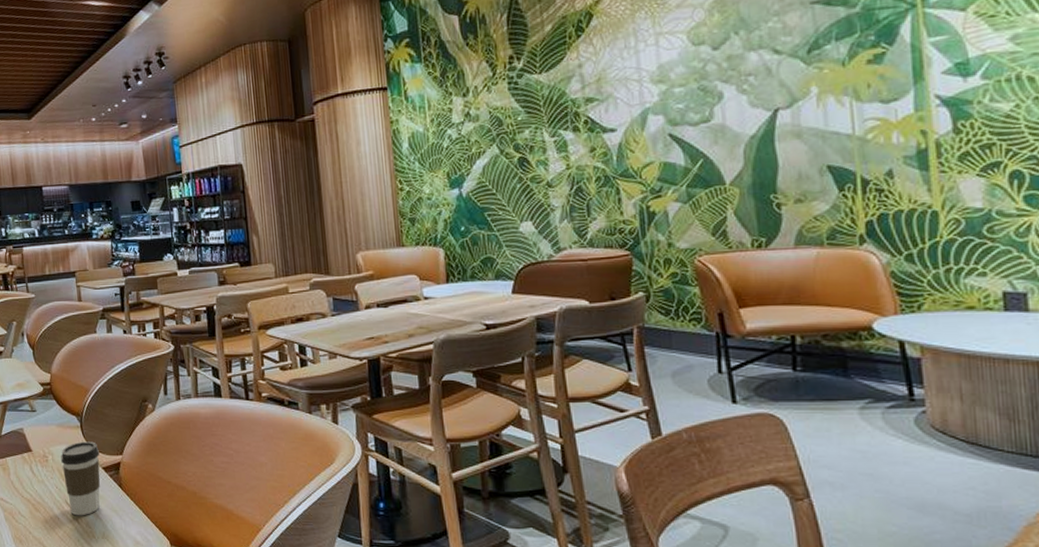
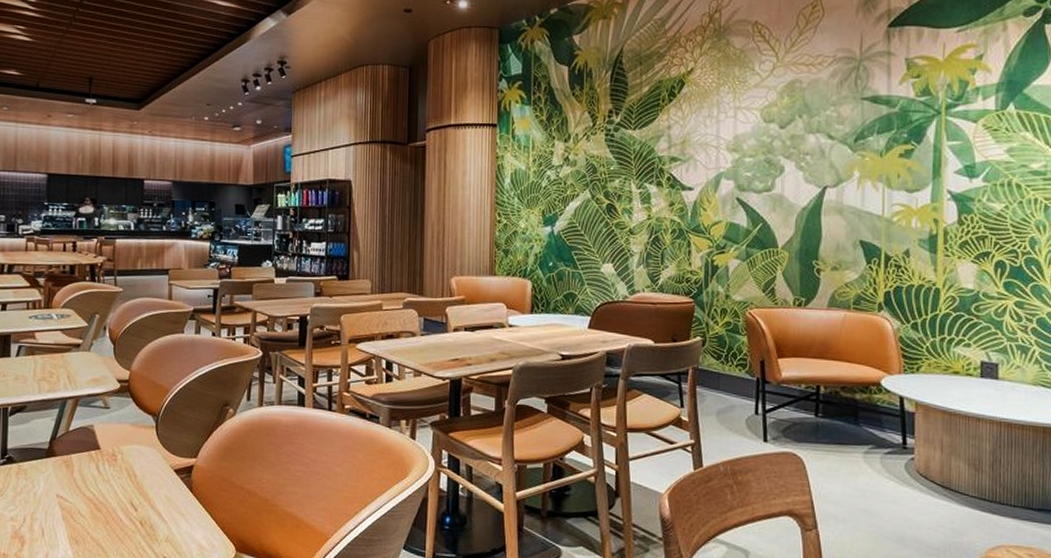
coffee cup: present [60,441,101,516] -> none [131,442,172,518]

